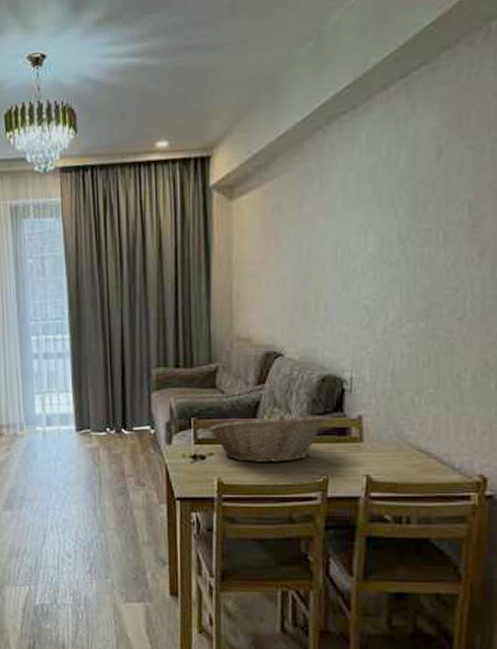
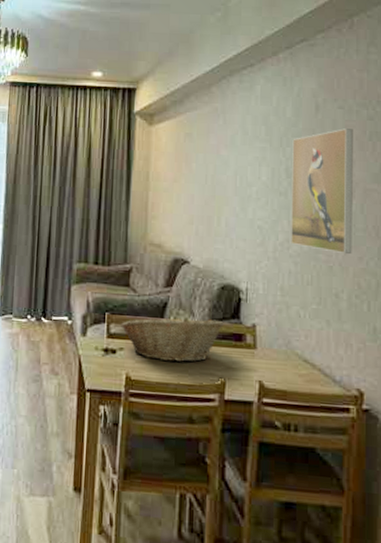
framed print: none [404,173,485,328] -> present [291,128,353,255]

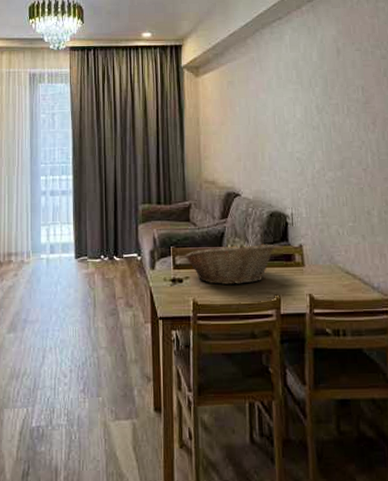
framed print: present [291,128,353,255] -> none [320,67,379,176]

